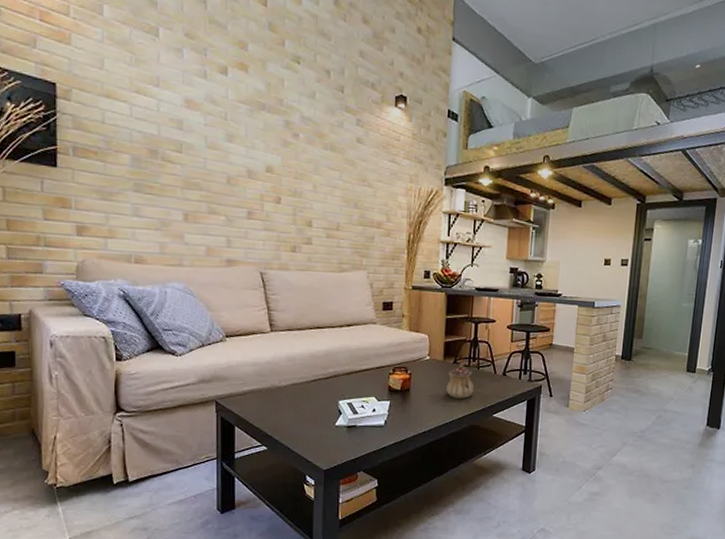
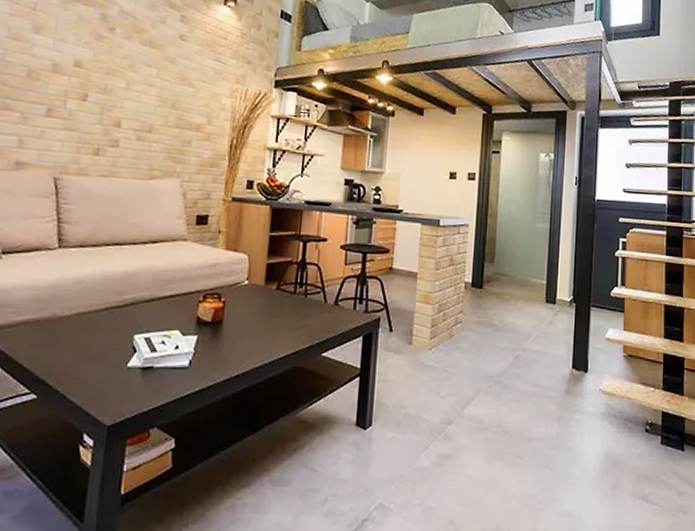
teapot: present [446,363,474,399] -> none [267,289,301,334]

